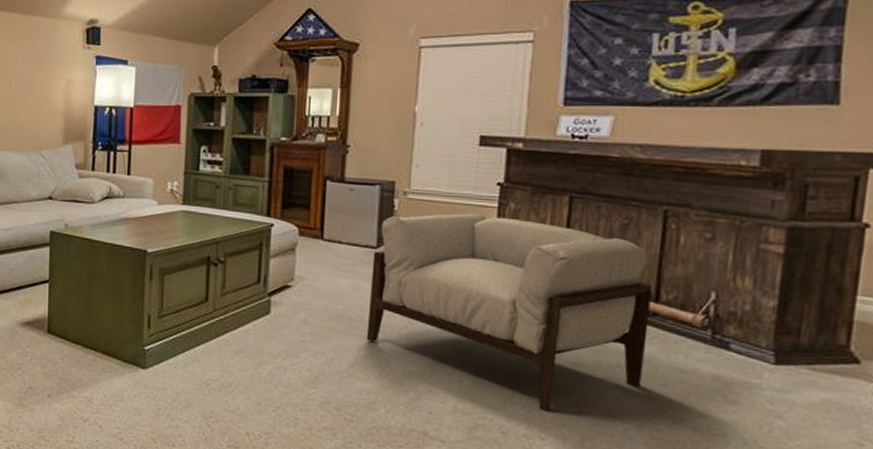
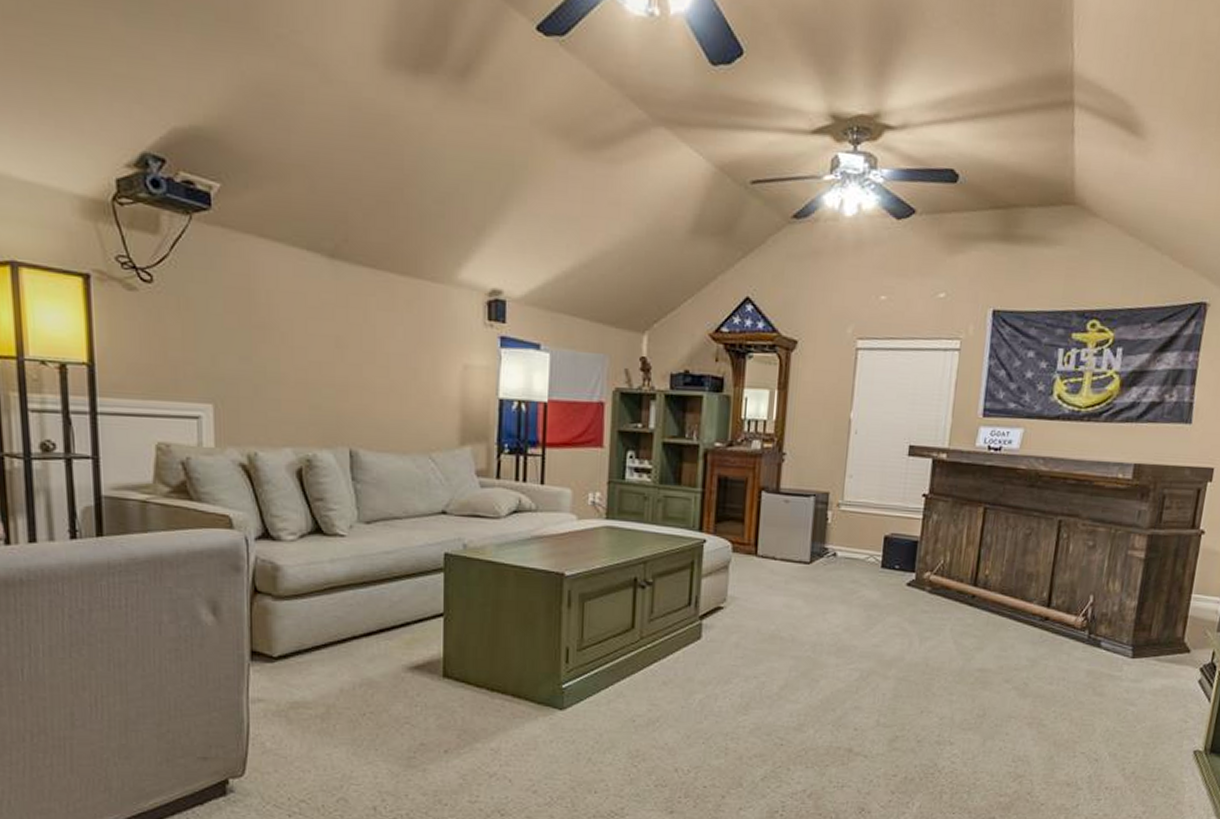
armchair: present [366,213,653,413] -> none [797,525,1046,718]

